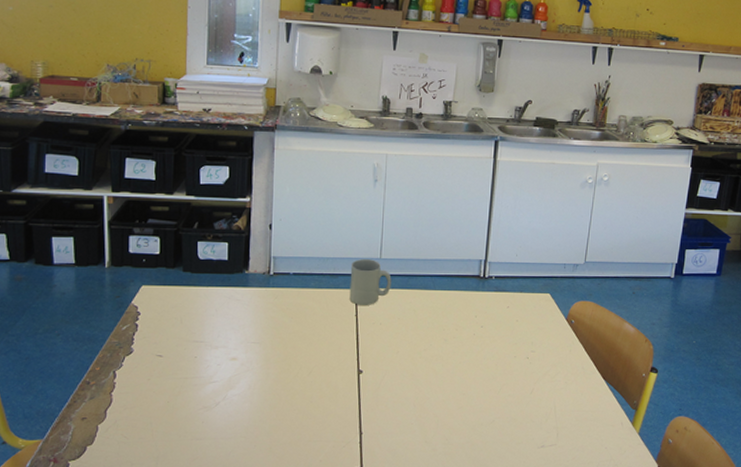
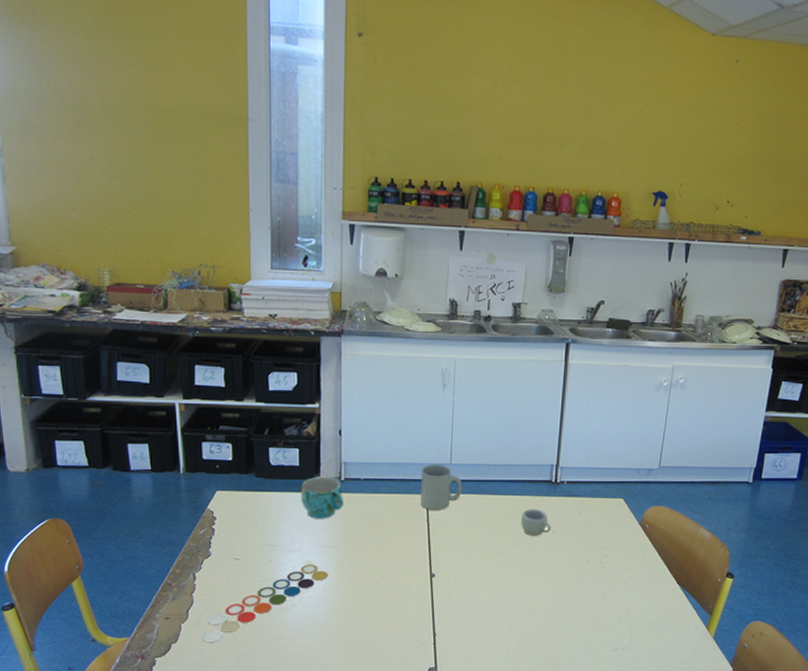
paint palette: none [120,361,254,444] -> present [203,564,328,643]
cup: none [228,271,272,315] -> present [300,476,343,519]
cup: none [449,304,479,331] -> present [520,509,551,536]

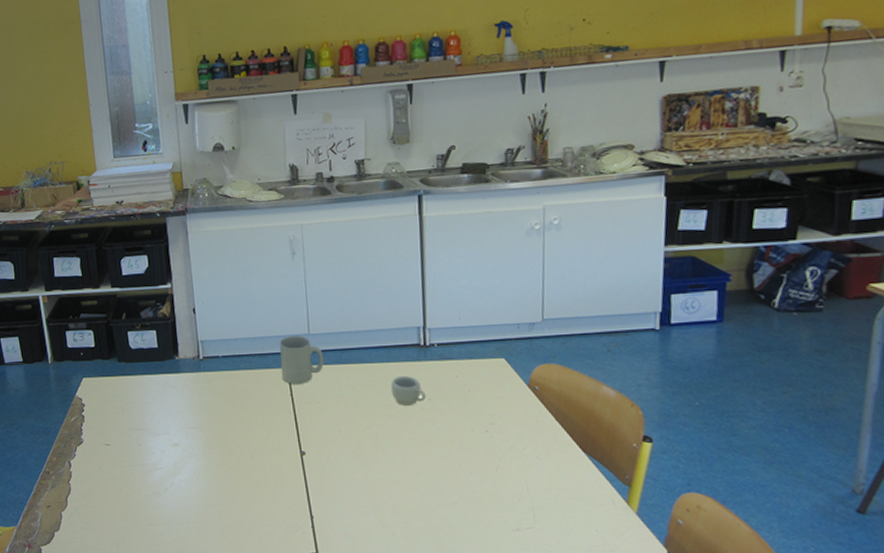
papers: none [196,294,249,317] -> present [50,186,97,212]
paint palette: present [203,564,328,643] -> none [82,447,197,530]
cup: present [300,476,343,519] -> none [161,356,205,401]

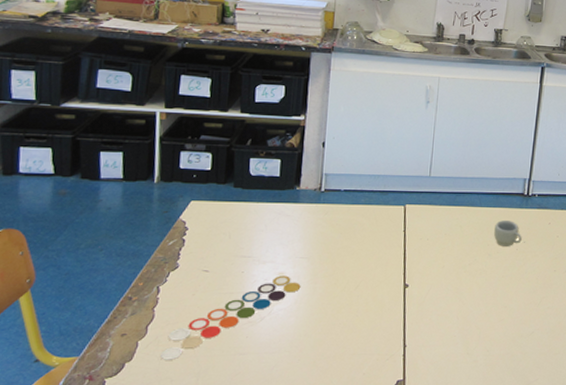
papers: present [50,186,97,212] -> none [187,9,241,30]
paint palette: none [82,447,197,530] -> present [160,275,301,360]
cup: present [279,336,324,384] -> none [398,177,440,221]

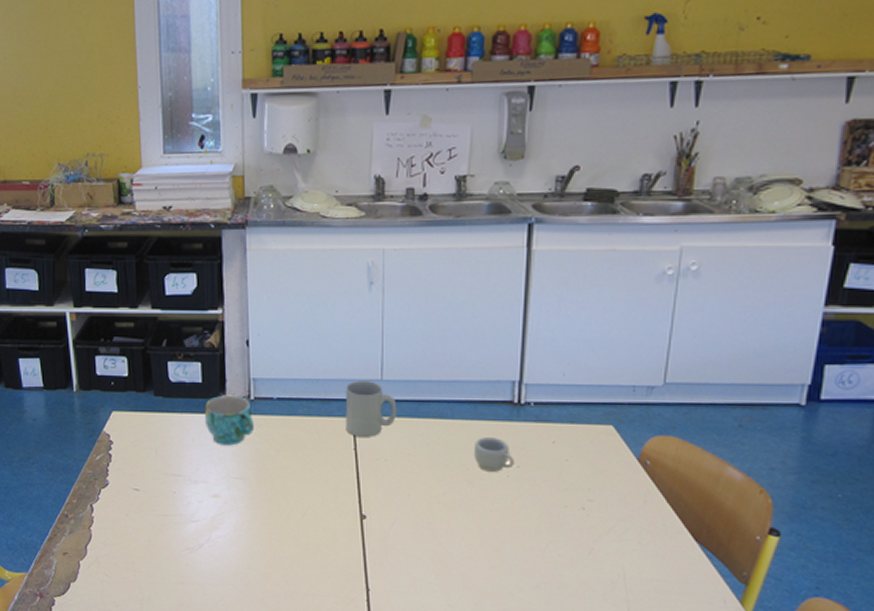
paint palette: present [160,275,301,360] -> none [103,498,239,584]
cup: none [278,187,322,230] -> present [204,395,254,446]
cup: none [398,177,440,221] -> present [345,381,397,437]

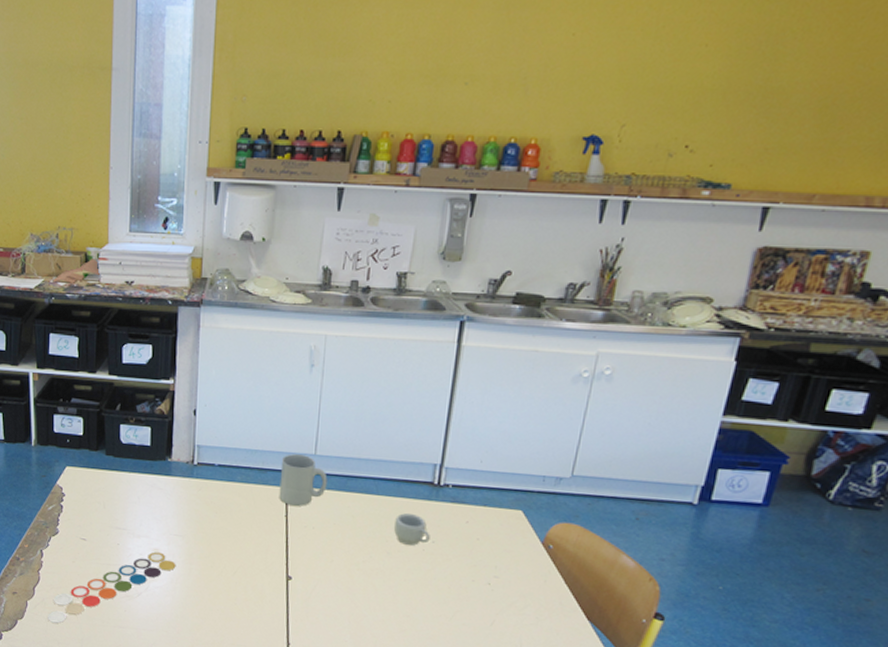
papers: none [84,185,141,214] -> present [52,259,105,283]
paint palette: none [103,498,239,584] -> present [48,551,176,624]
cup: present [204,395,254,446] -> none [150,458,195,505]

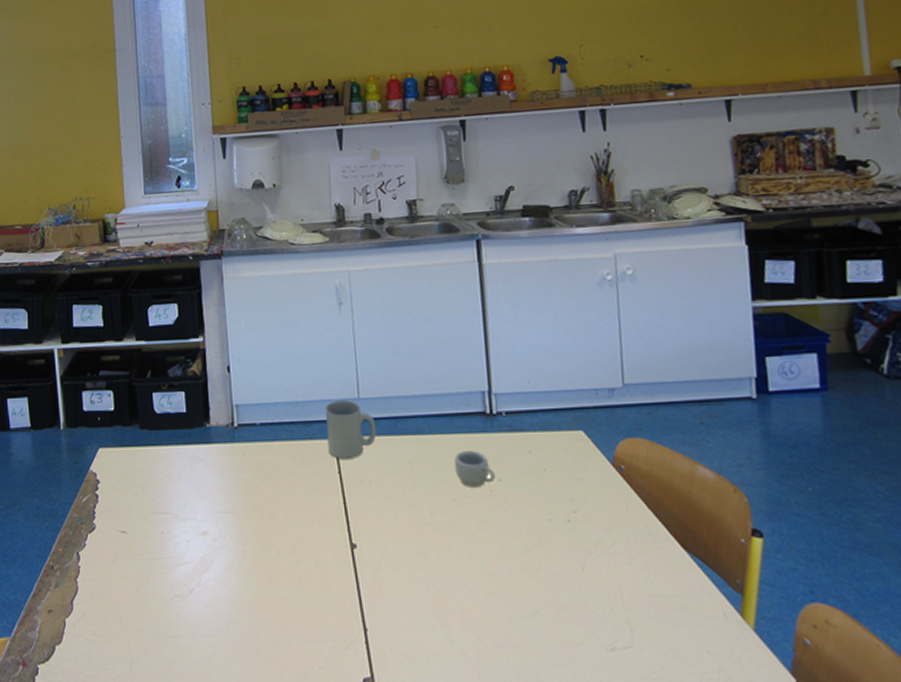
paint palette: present [48,551,176,624] -> none [90,535,229,643]
papers: present [52,259,105,283] -> none [72,224,124,253]

